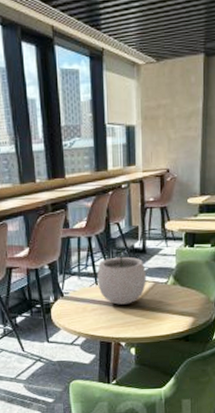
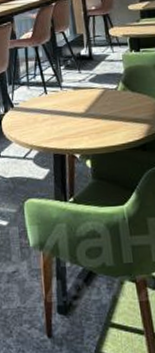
plant pot: present [97,245,146,305] -> none [46,54,96,114]

